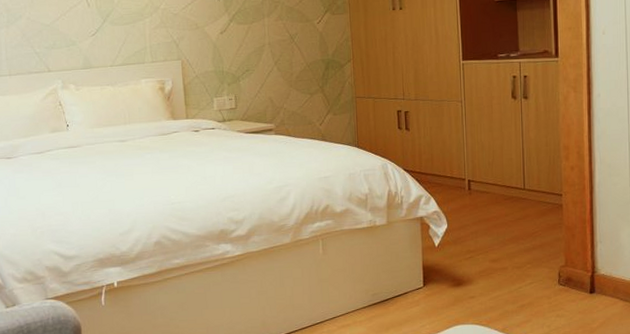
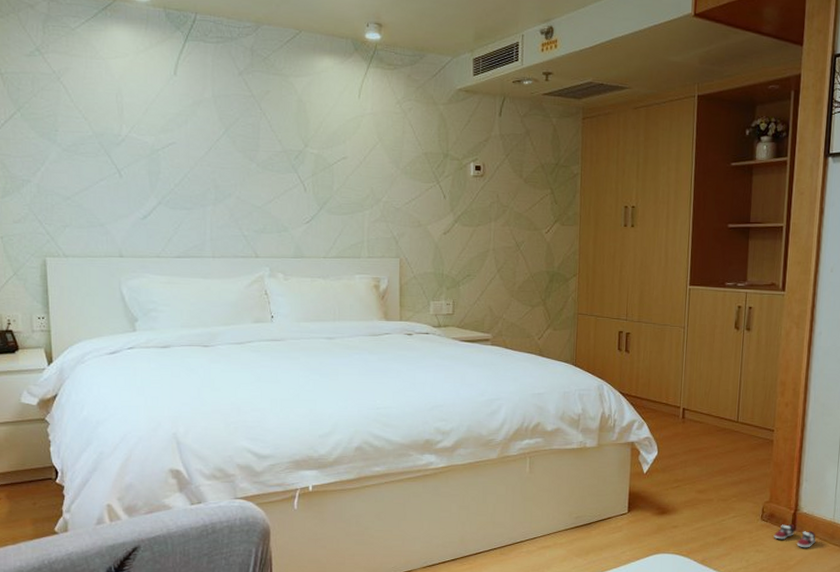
sneaker: none [573,287,617,310] -> present [773,524,816,548]

